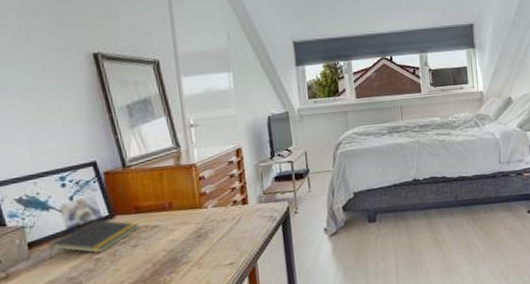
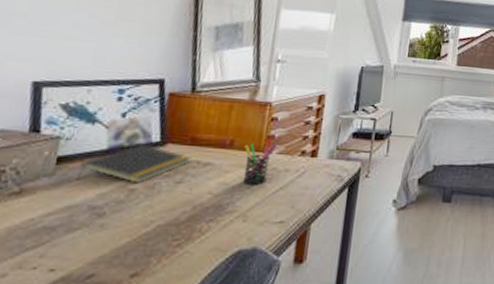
pen holder: none [182,195,211,238] -> present [242,138,278,184]

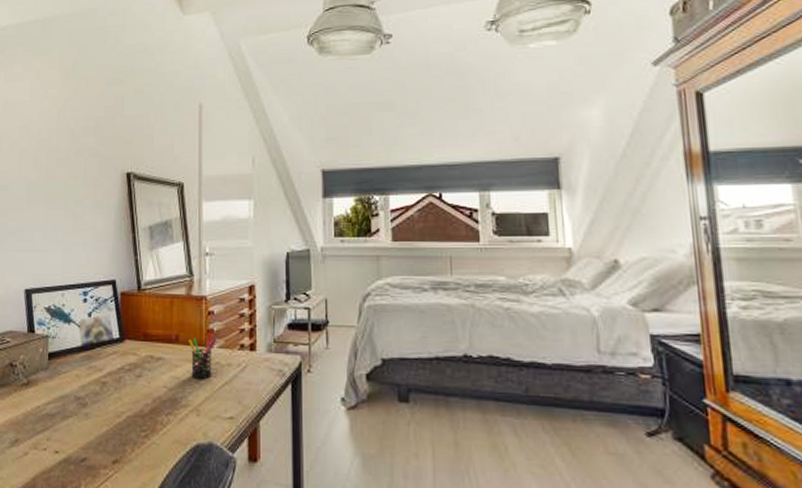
notepad: present [76,144,191,184] -> none [64,340,146,377]

